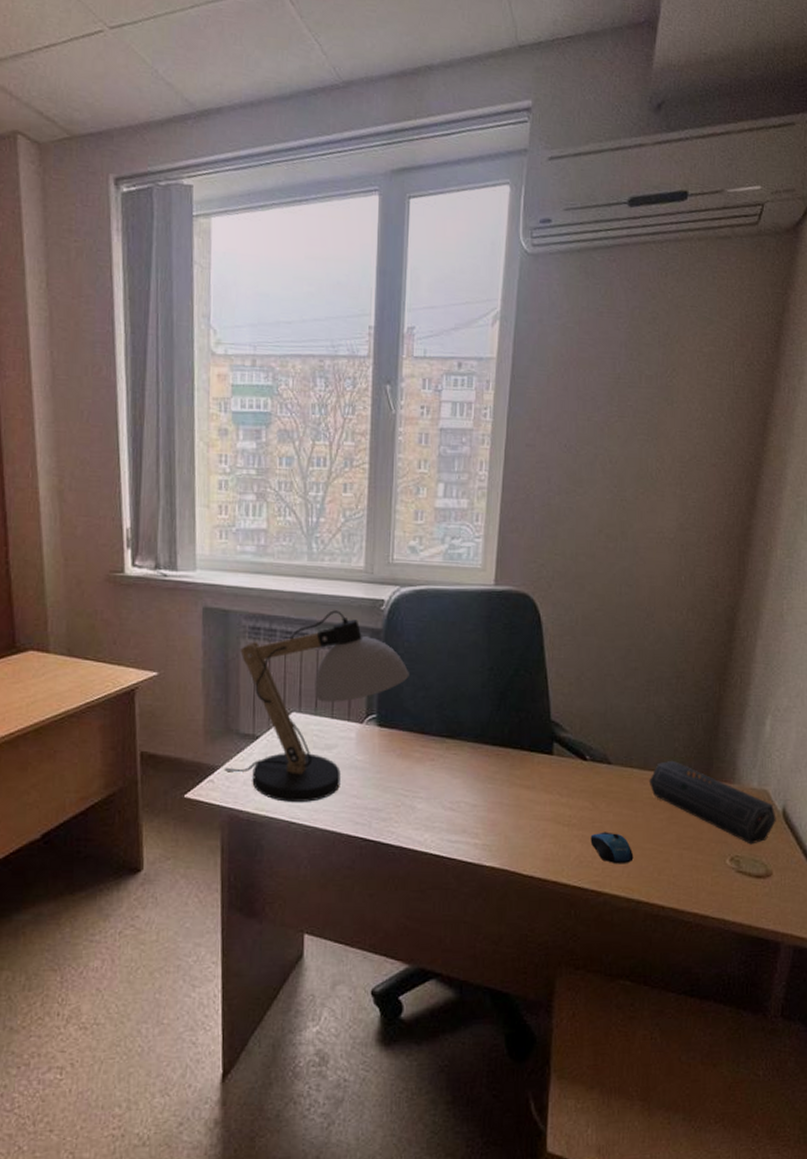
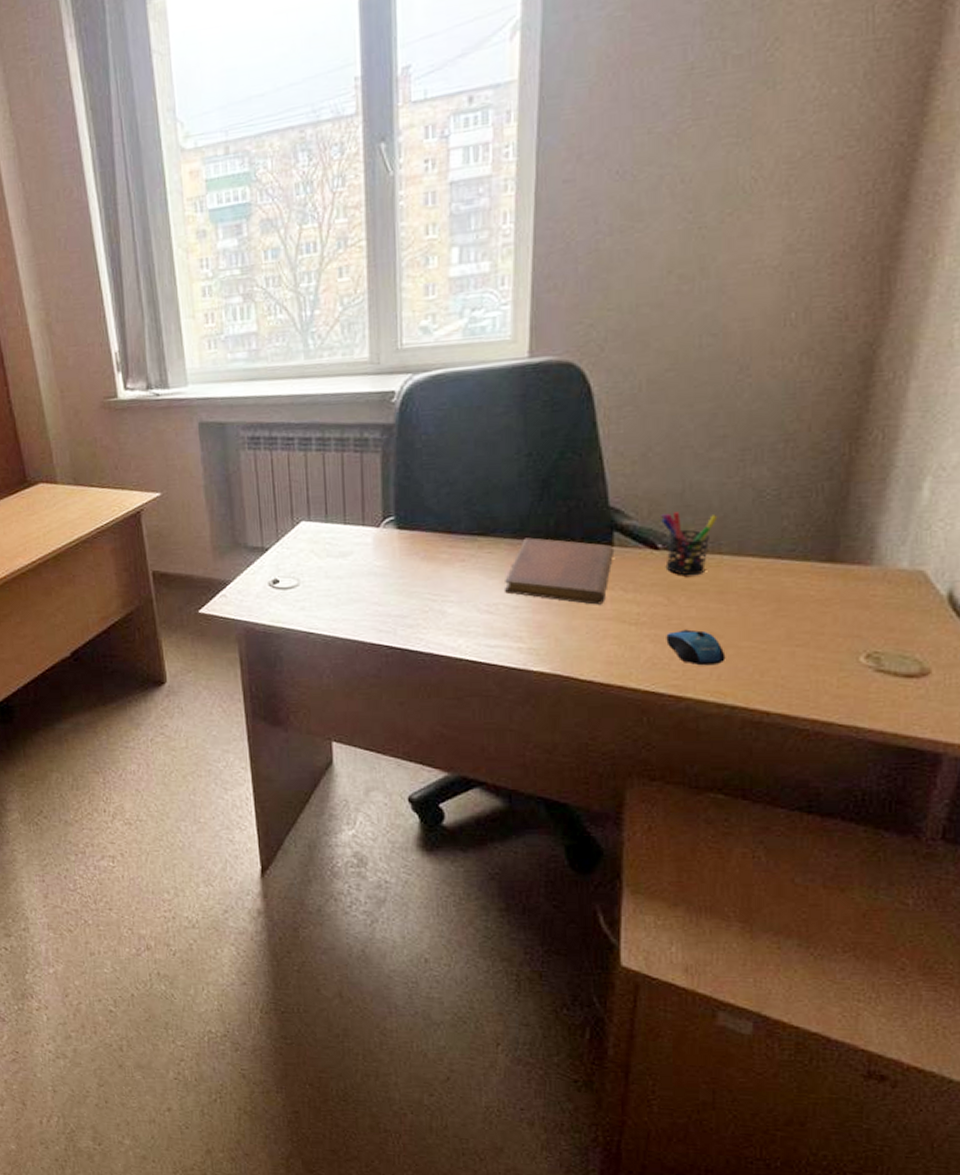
desk lamp: present [225,610,409,802] -> none [236,409,430,613]
notebook: none [465,743,554,807] -> present [504,537,615,605]
pen holder: none [589,729,630,785] -> present [661,512,718,576]
speaker: present [648,760,776,845] -> none [745,542,938,638]

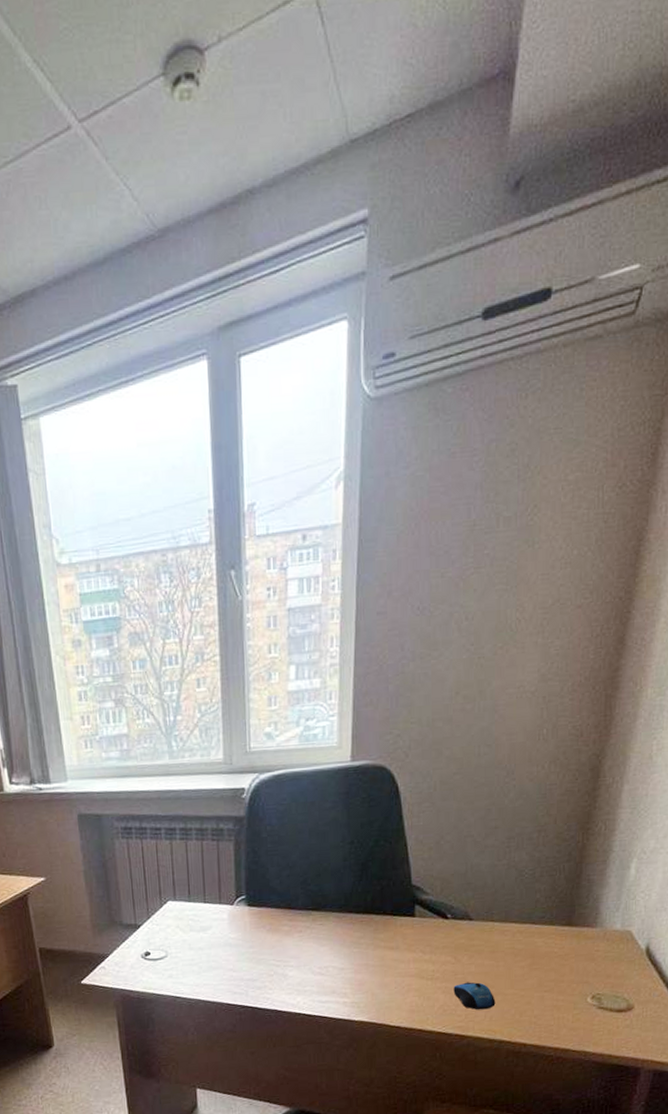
notebook: present [504,537,615,605] -> none [332,911,416,965]
pen holder: present [661,512,718,576] -> none [450,888,491,940]

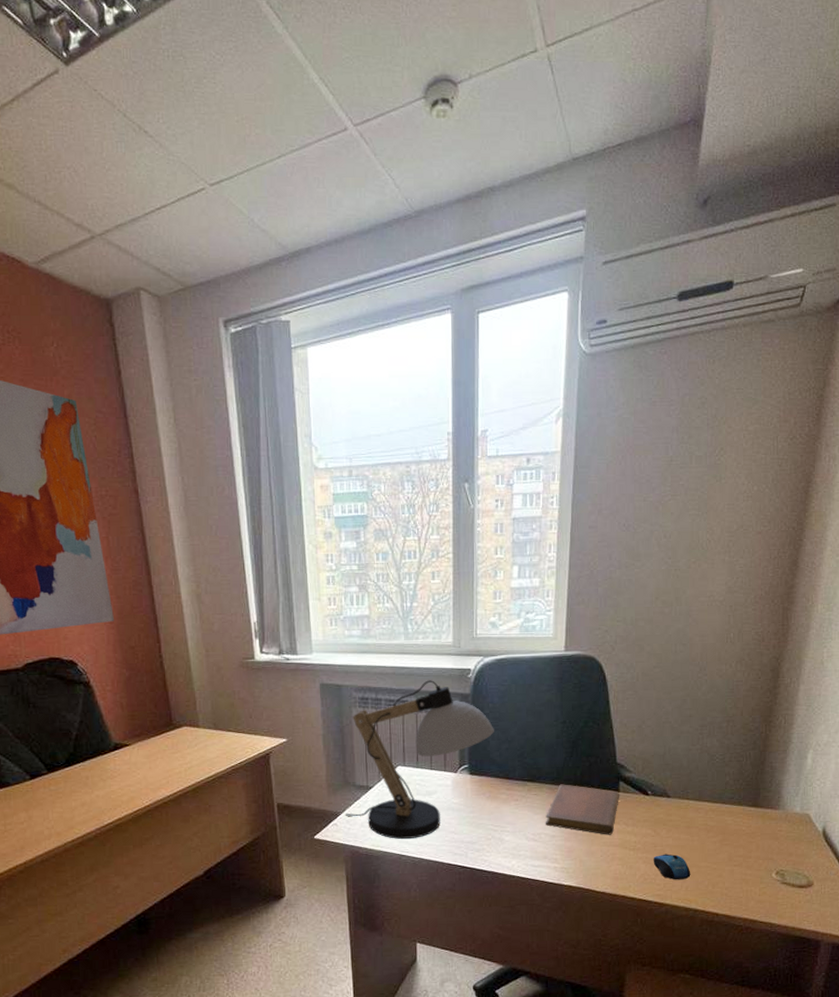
desk lamp: none [114,803,273,980] -> present [346,680,494,839]
notebook: none [332,911,416,965] -> present [545,784,620,835]

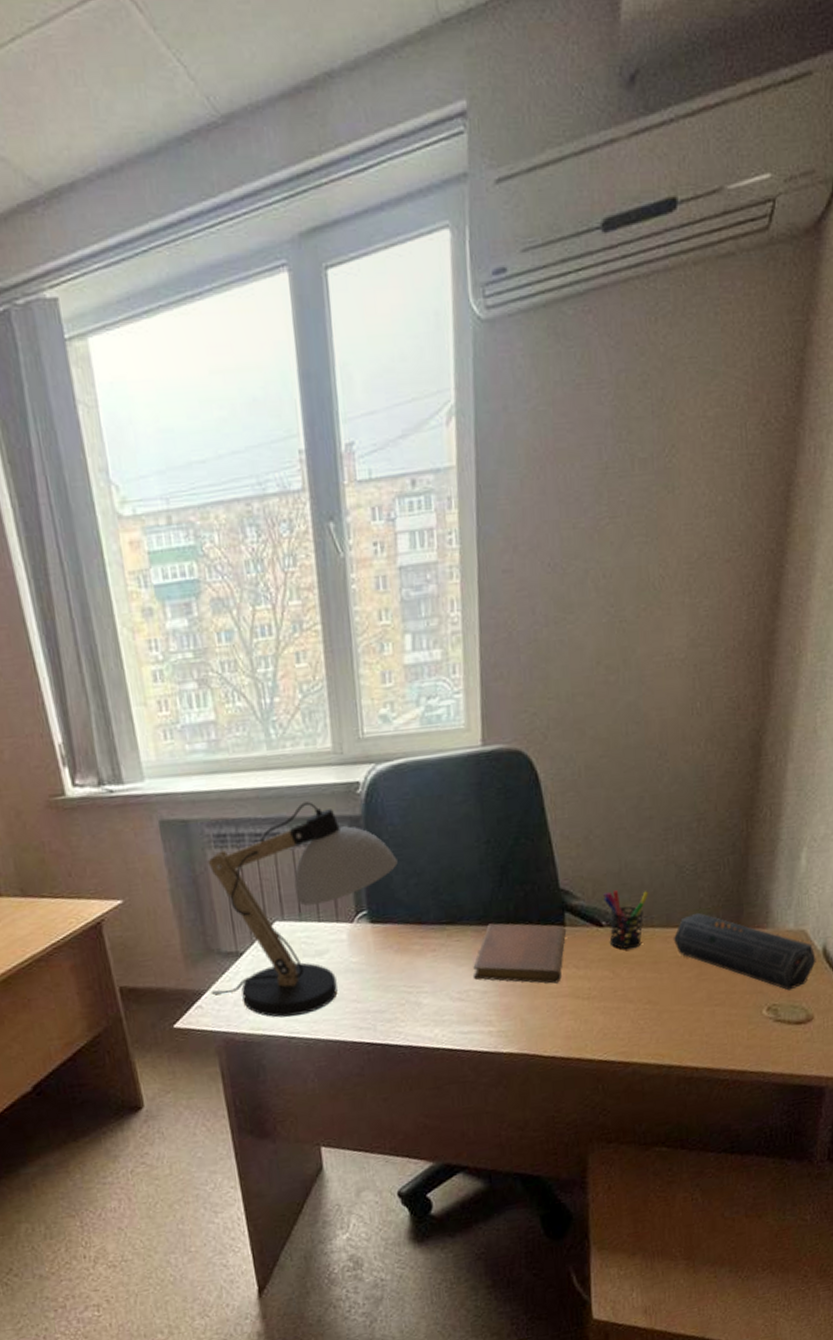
pen holder: none [650,768,686,815] -> present [603,890,649,950]
computer mouse: present [653,853,691,880] -> none [613,999,662,1032]
speaker: none [703,792,817,860] -> present [673,912,816,991]

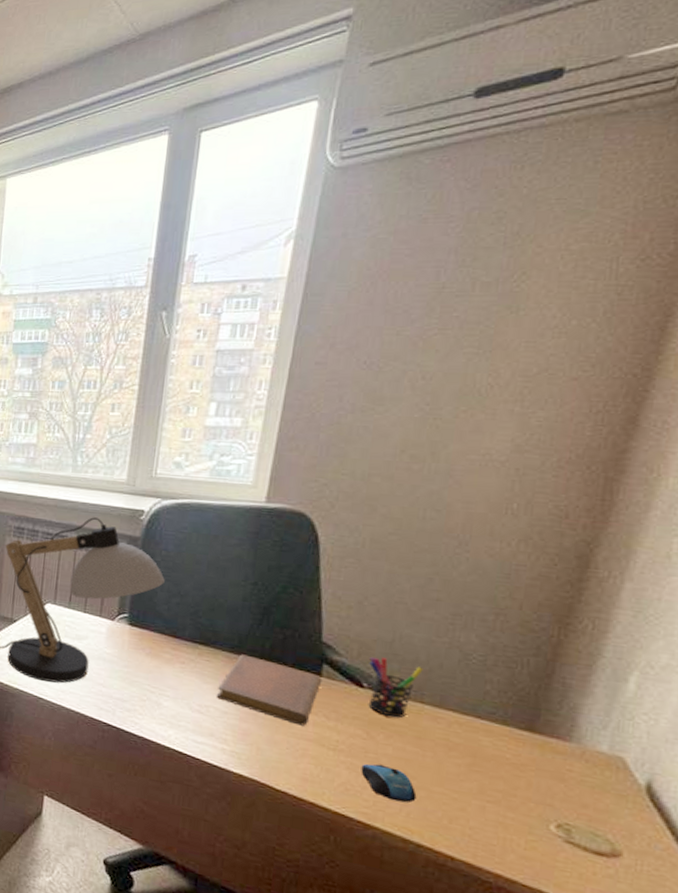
computer mouse: none [613,999,662,1032] -> present [361,763,417,803]
speaker: present [673,912,816,991] -> none [444,703,635,816]

